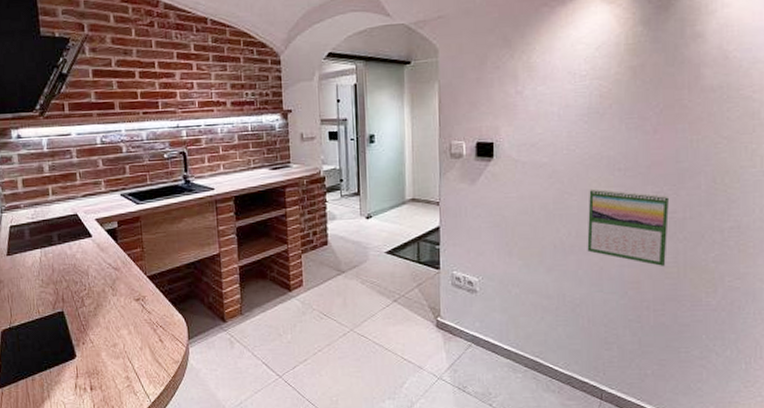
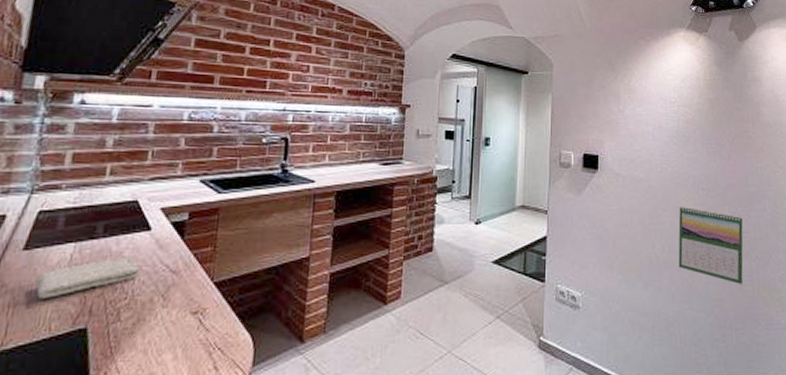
washcloth: none [21,258,91,290] -> present [35,257,141,298]

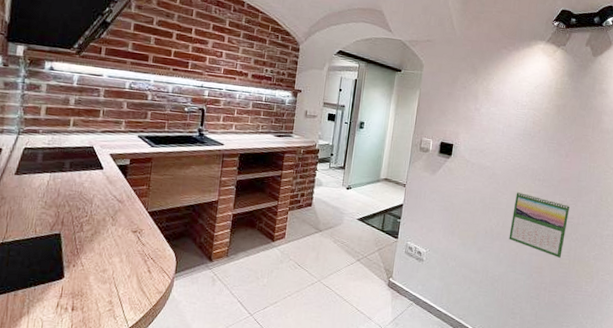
washcloth: present [35,257,141,298] -> none [24,186,96,210]

